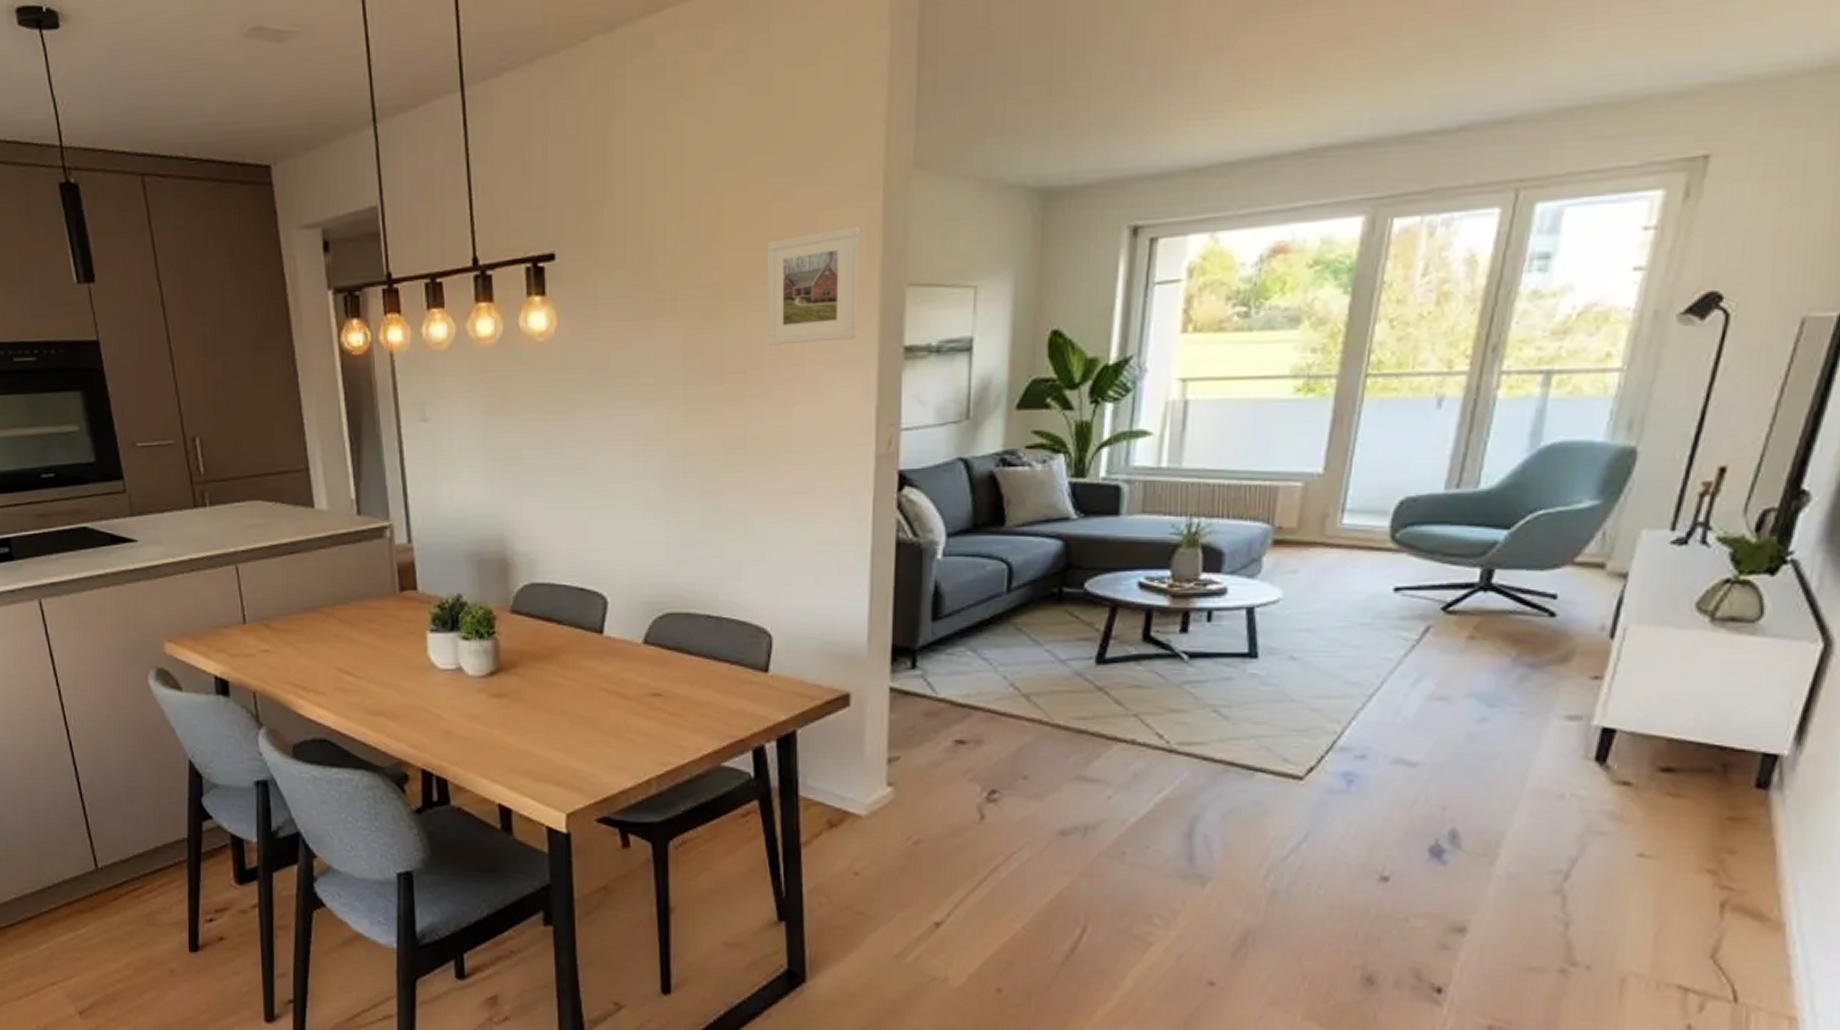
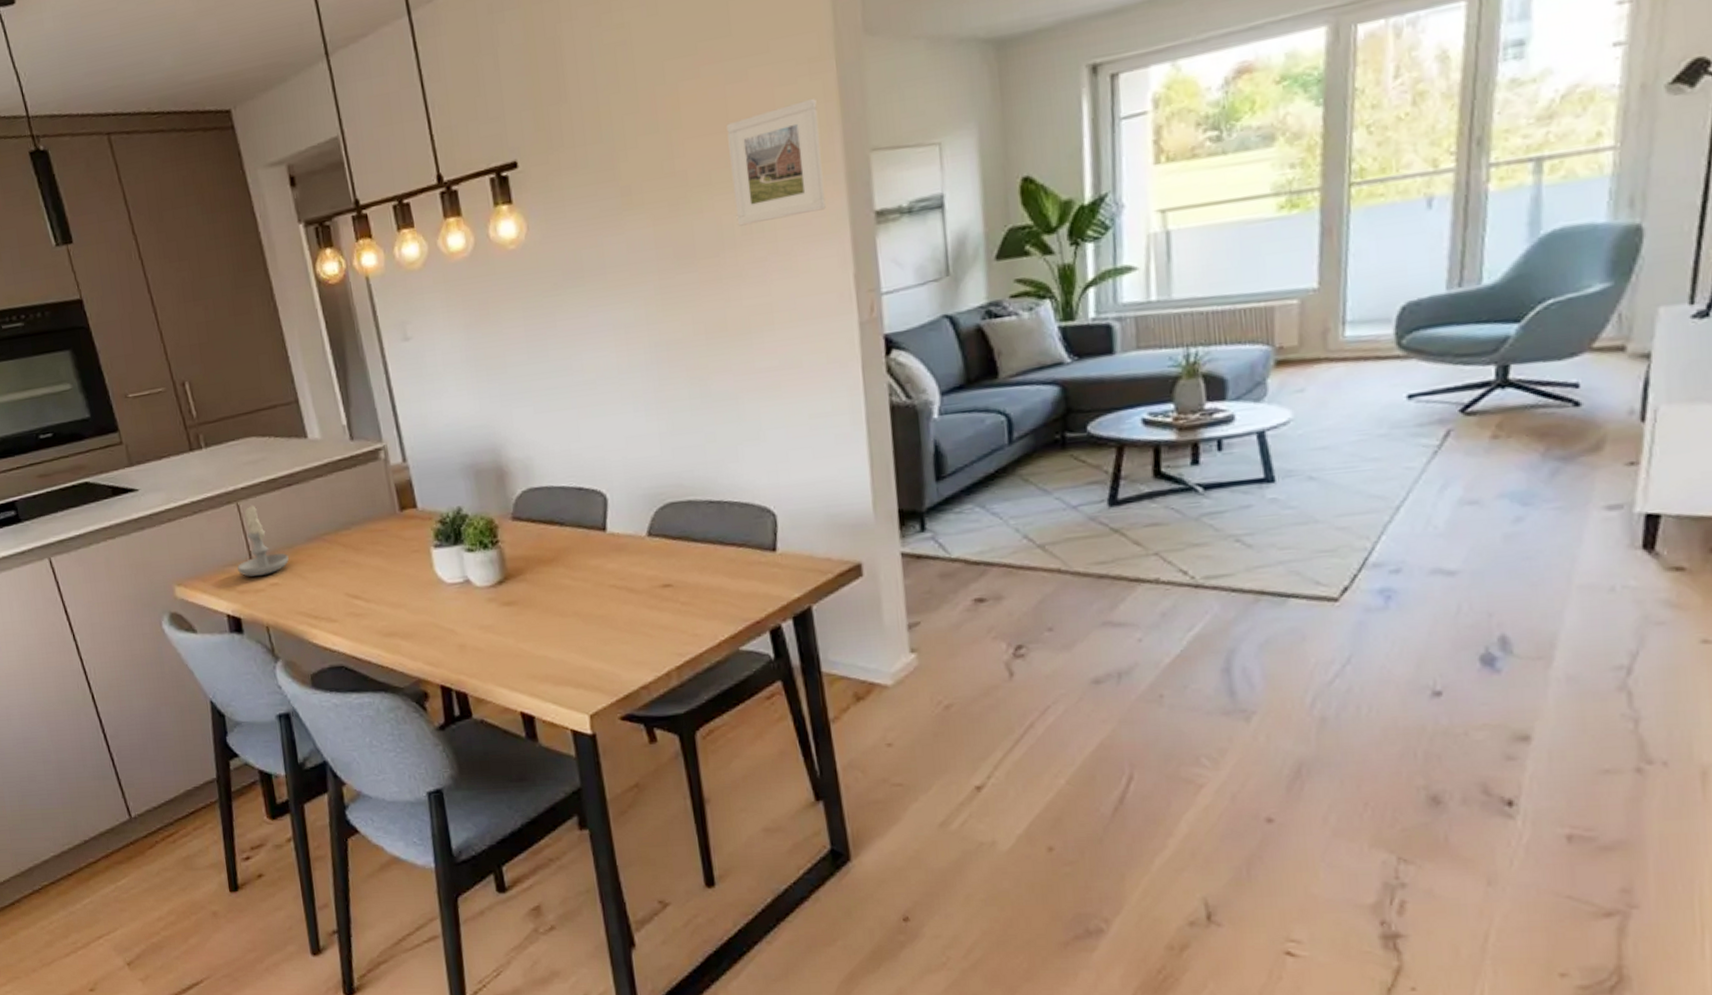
candle: none [230,567,283,640] -> present [237,504,289,577]

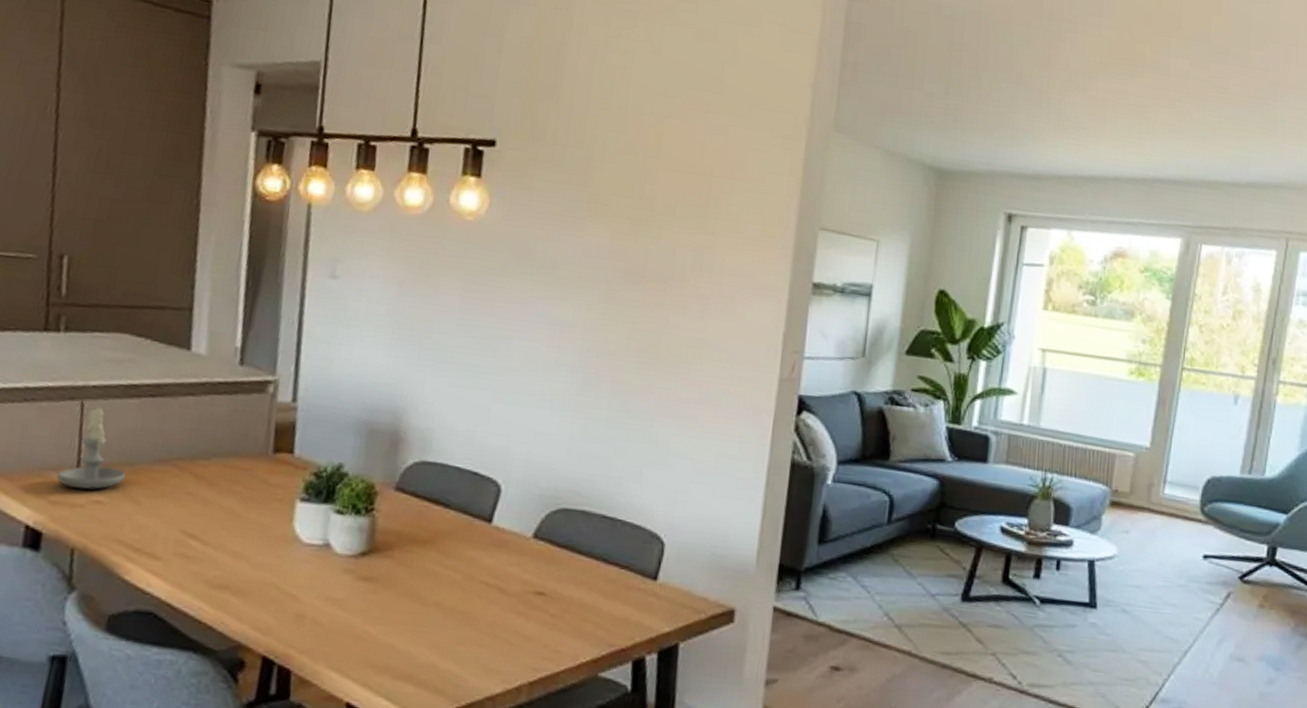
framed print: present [726,99,826,226] -> none [689,167,782,269]

